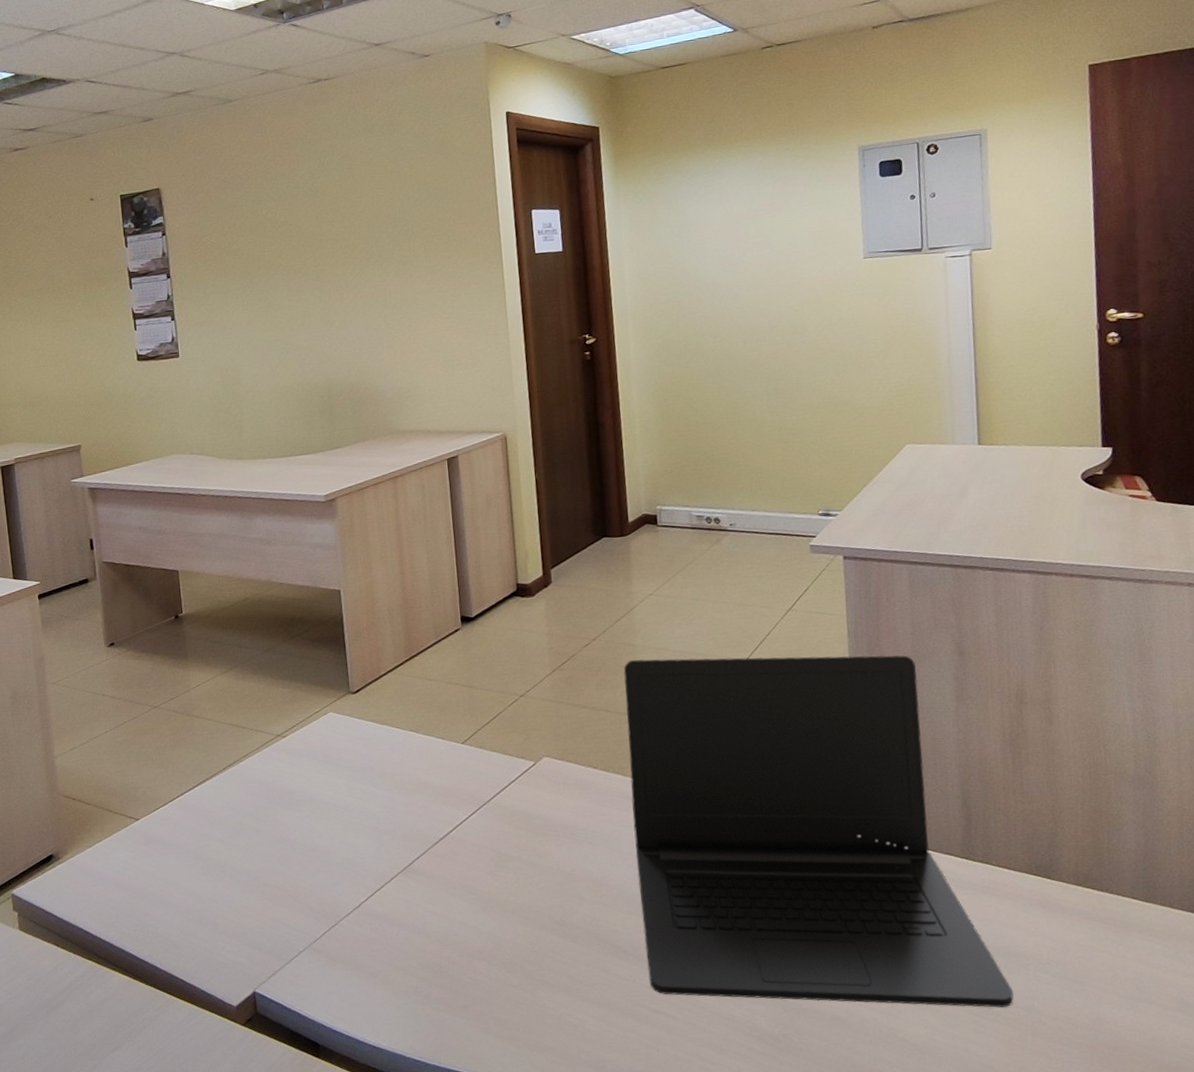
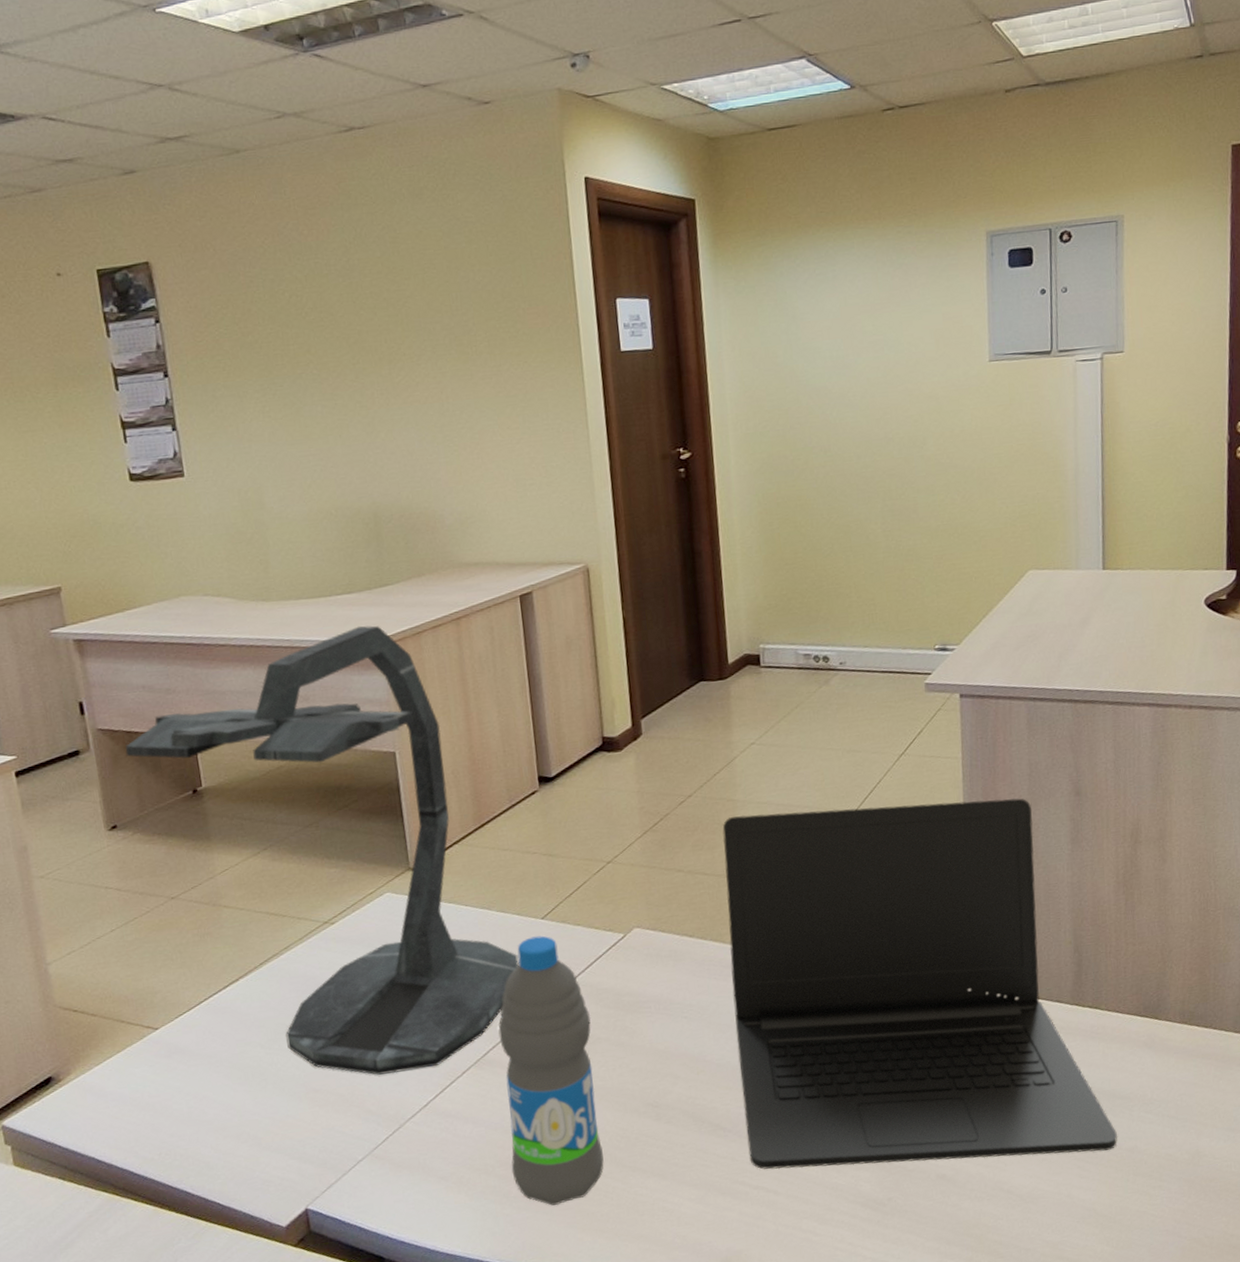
desk lamp: none [123,481,442,875] -> present [125,625,519,1075]
water bottle: none [422,759,515,1010] -> present [497,935,604,1206]

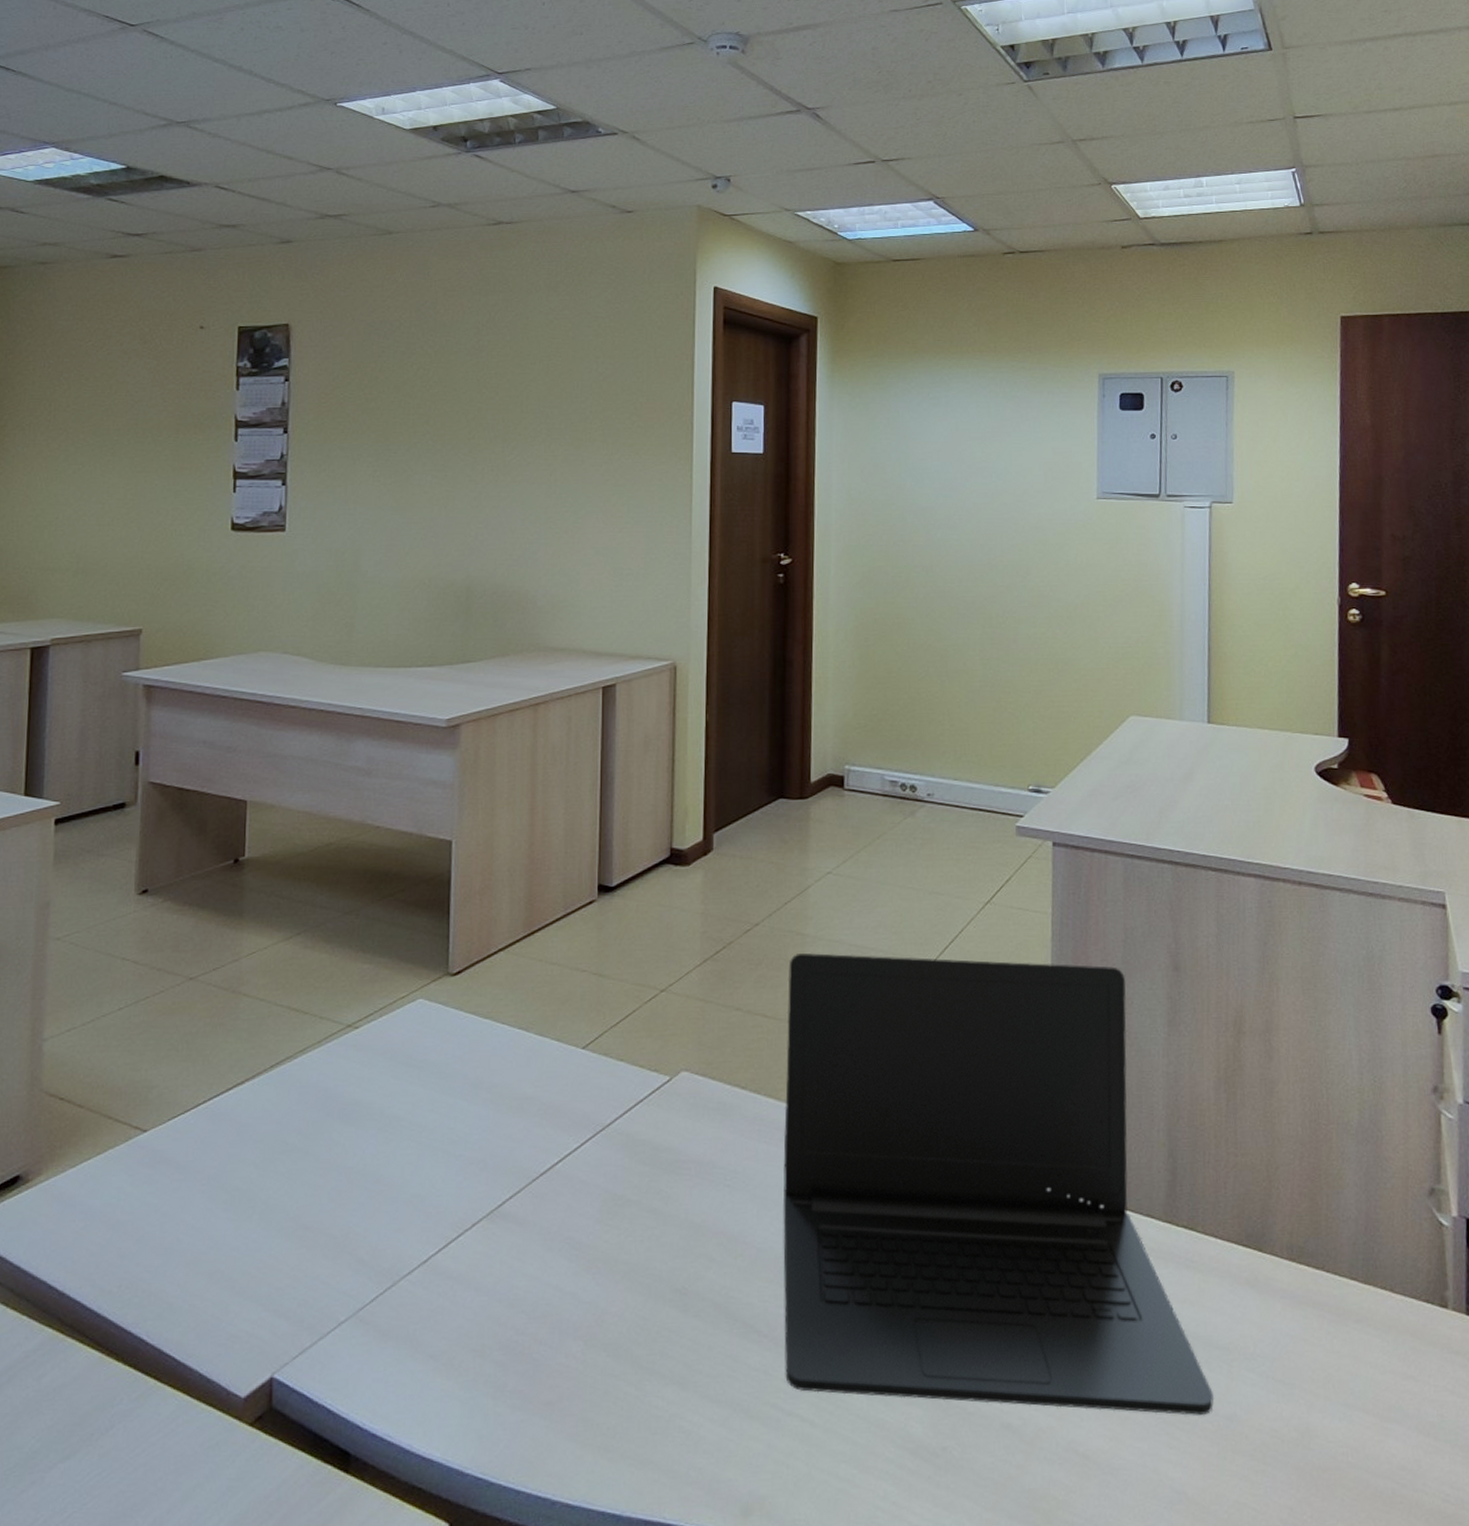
desk lamp: present [125,625,519,1075] -> none [172,701,551,1217]
water bottle: present [497,935,604,1206] -> none [511,1068,623,1408]

